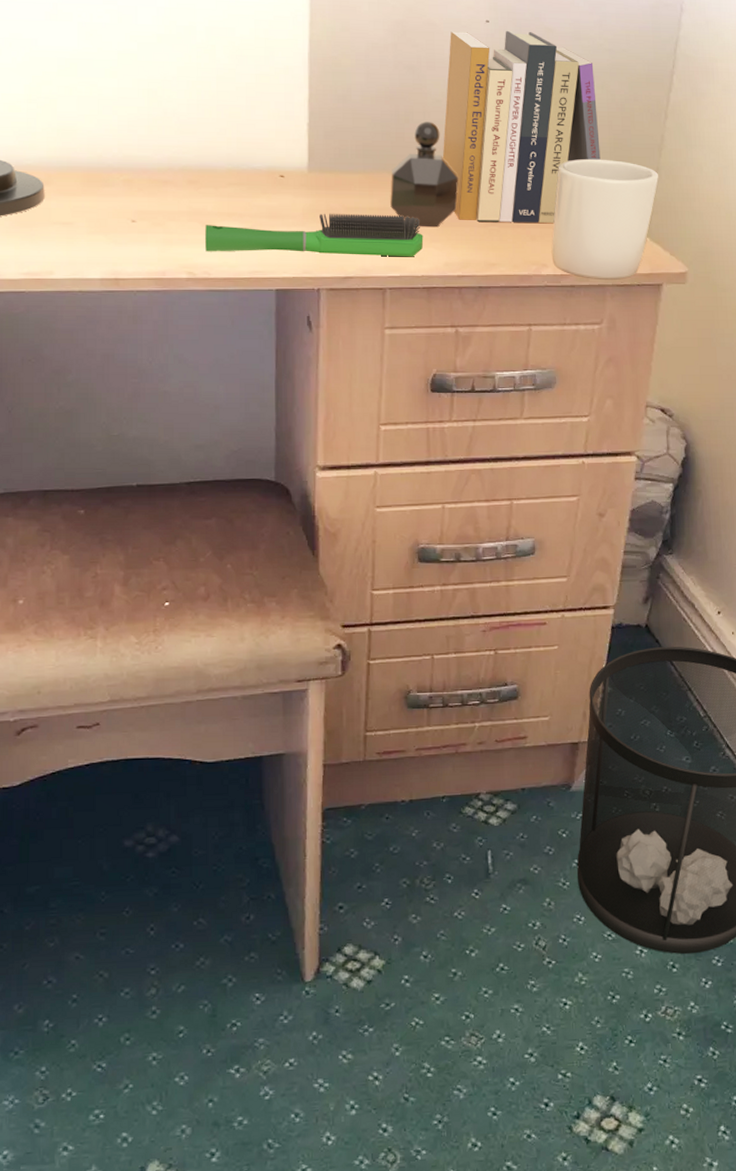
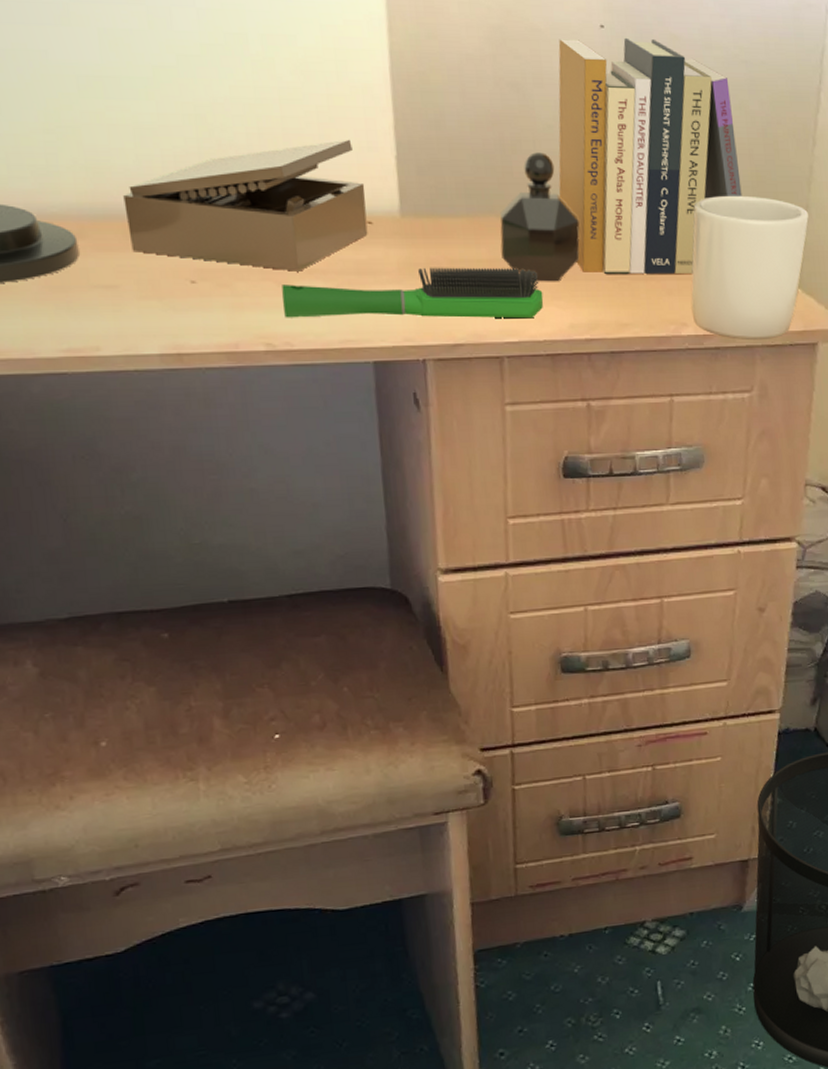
jewelry box: none [84,109,280,214] -> present [123,139,368,271]

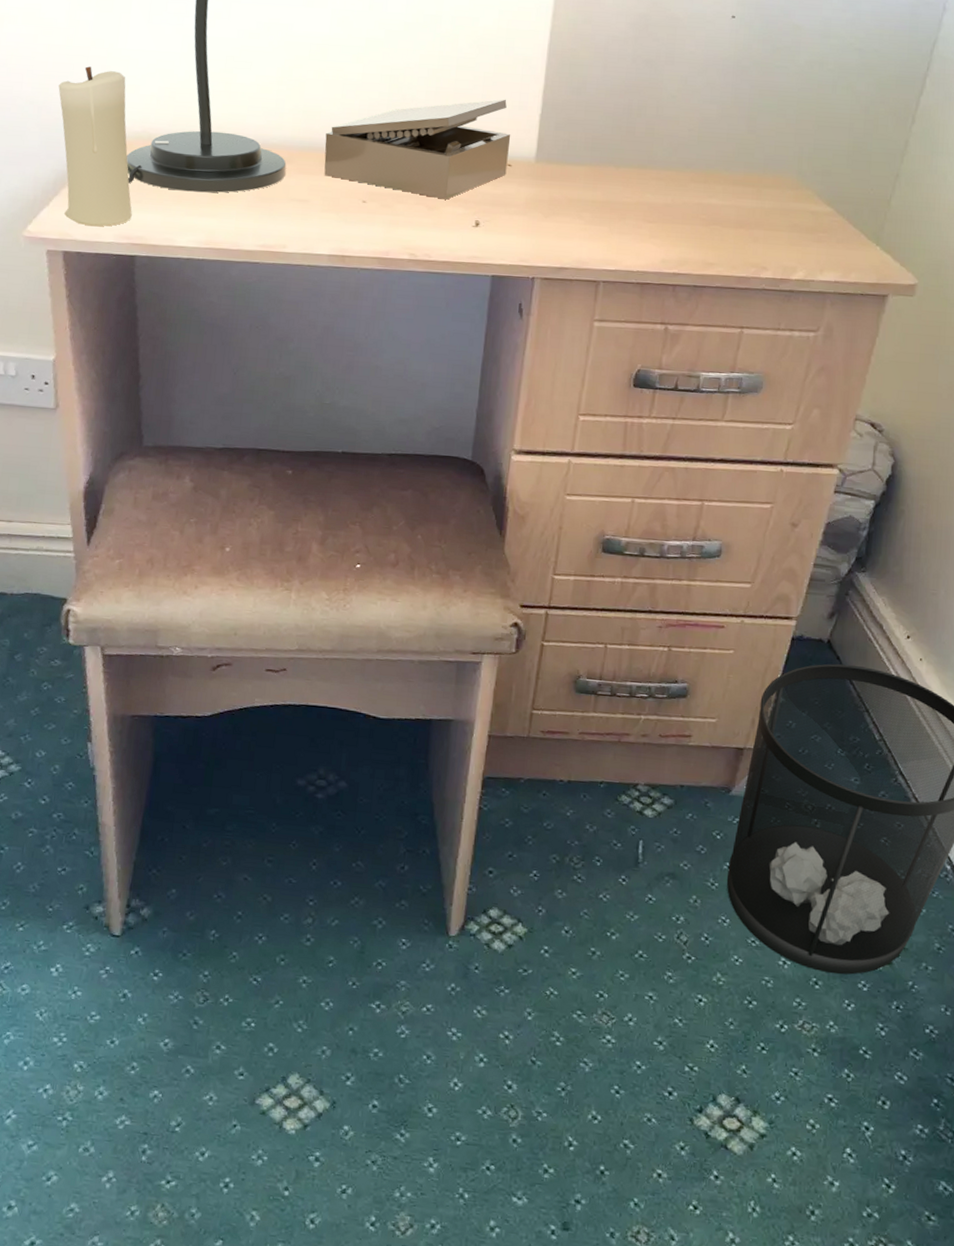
hairbrush: present [282,267,544,319] -> none [428,204,643,252]
perfume bottle: present [499,152,580,281] -> none [613,117,685,223]
books: present [558,37,742,274] -> none [671,26,841,226]
mug: present [690,195,809,341] -> none [773,161,897,288]

